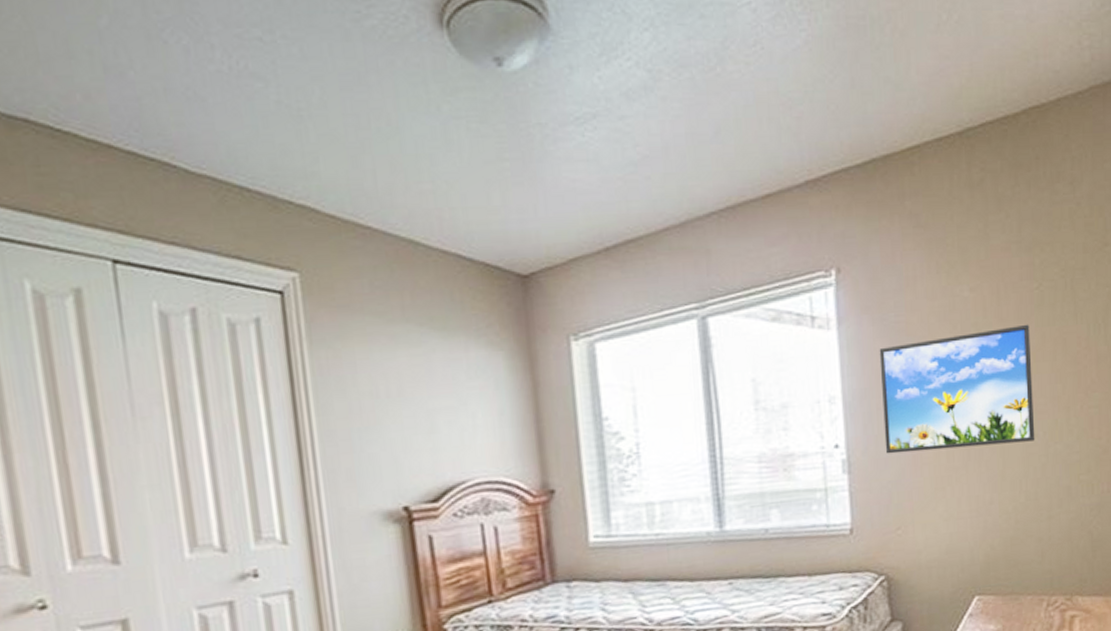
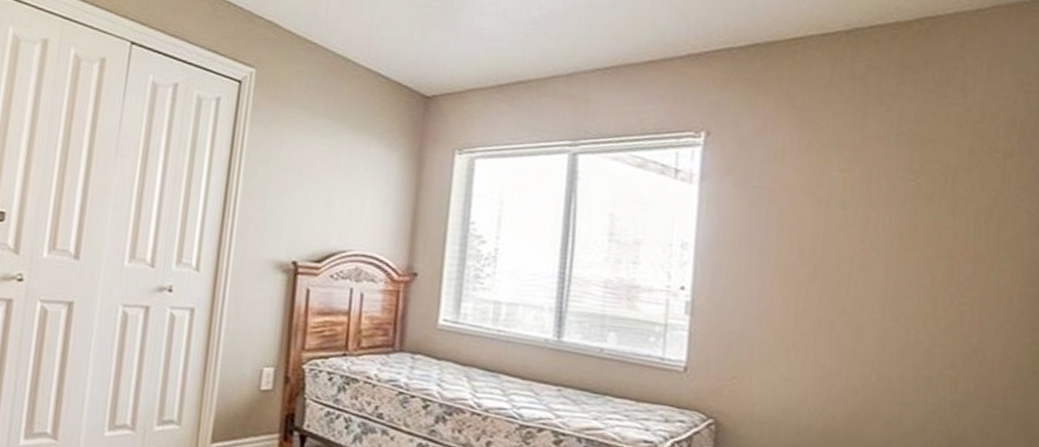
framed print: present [879,324,1035,454] -> none [731,208,901,324]

